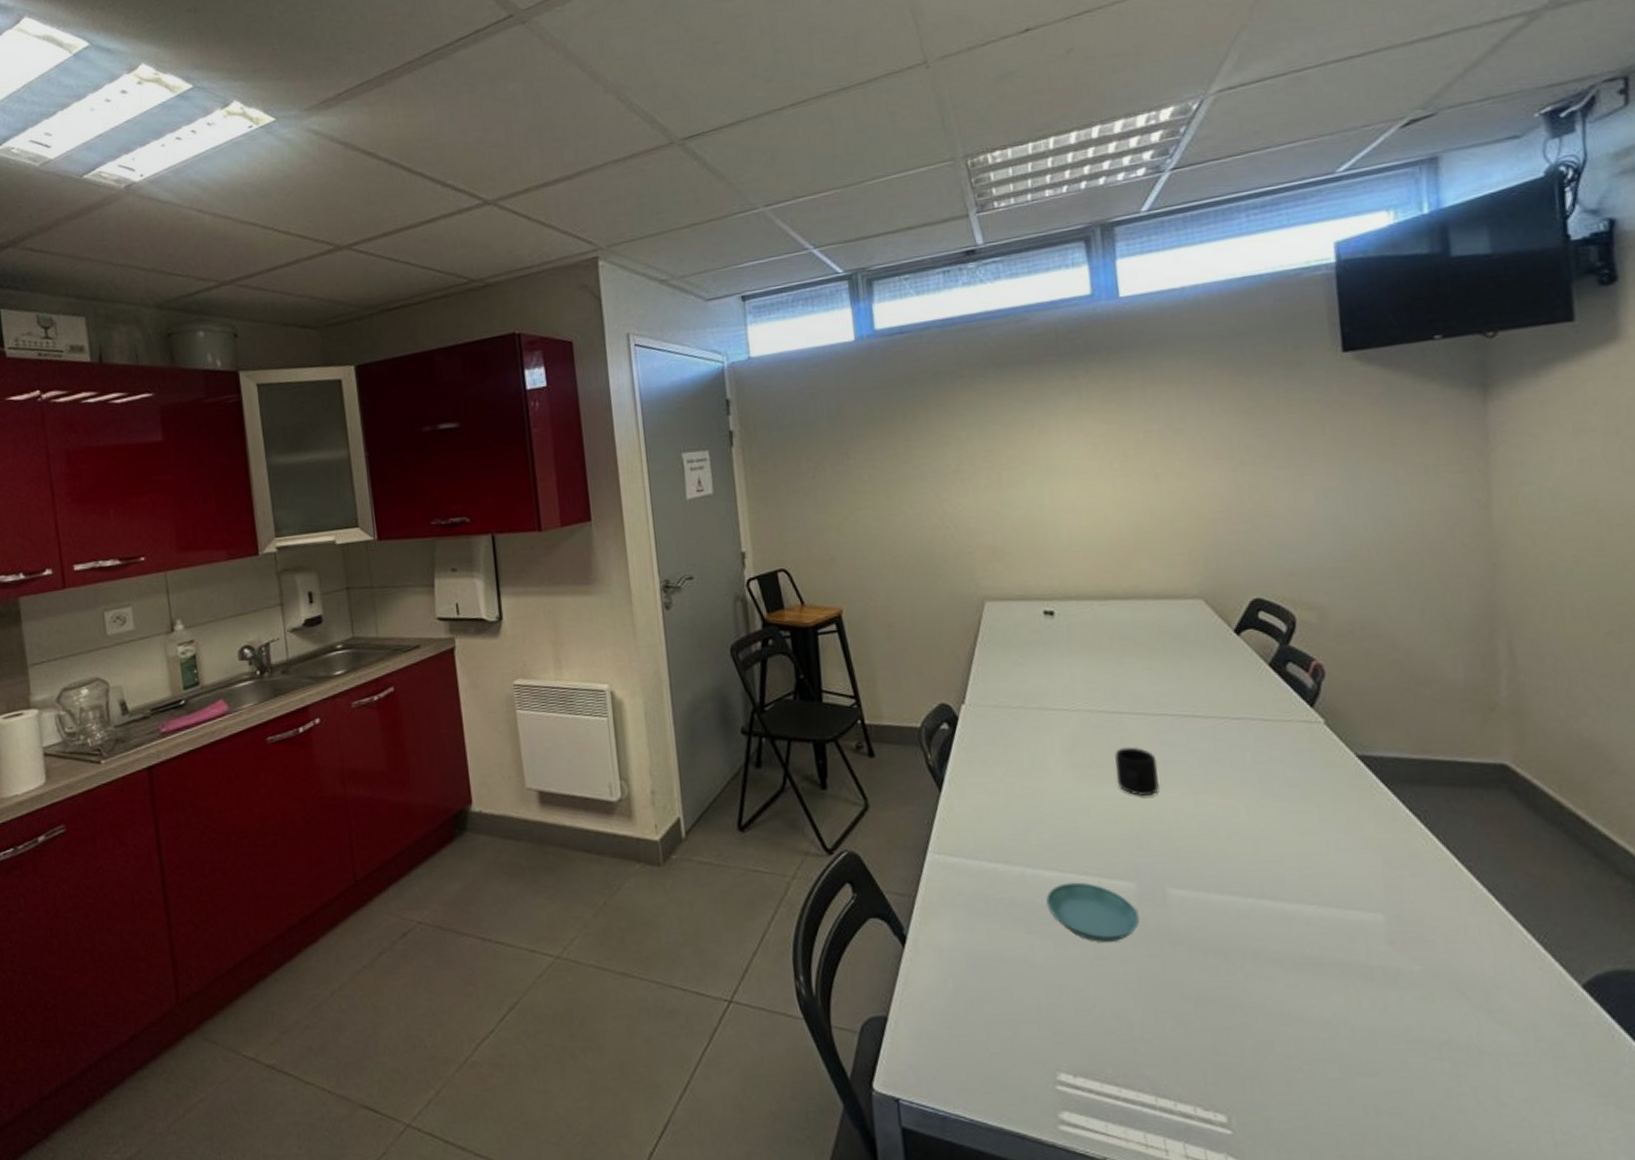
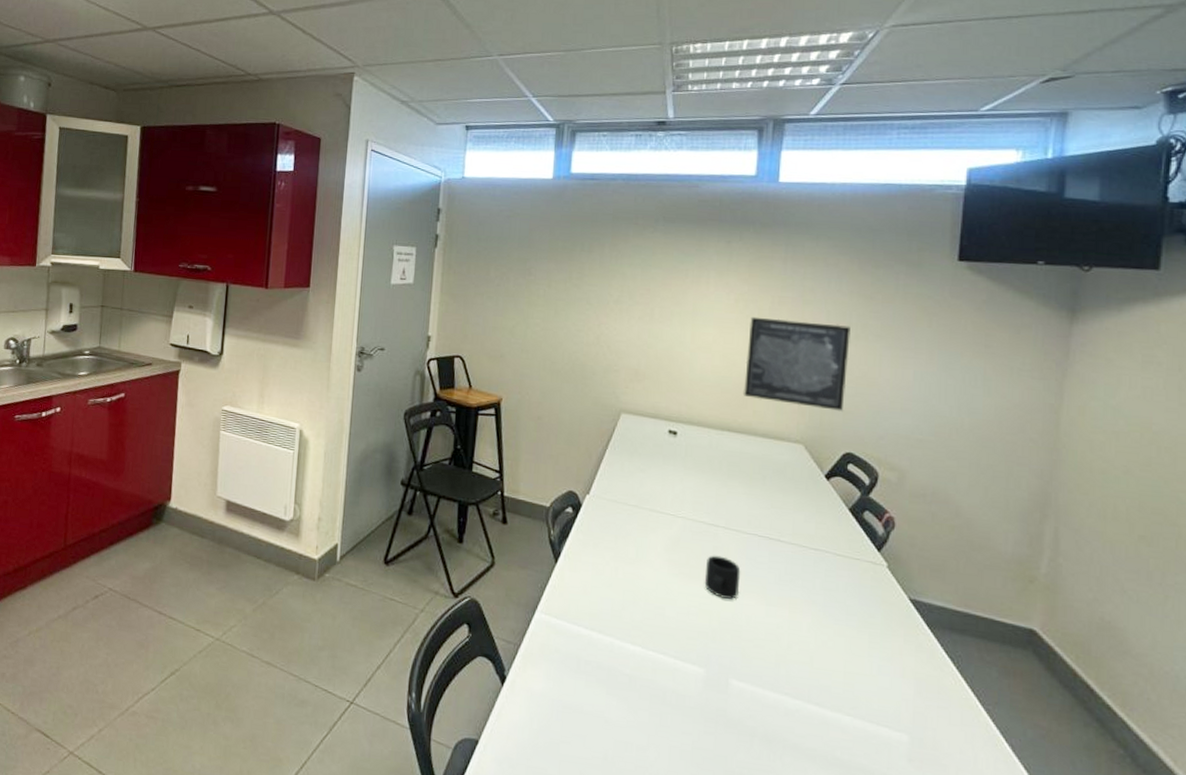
saucer: present [1046,882,1140,943] -> none [627,658,703,715]
wall art: none [1115,451,1241,556] -> present [742,316,851,411]

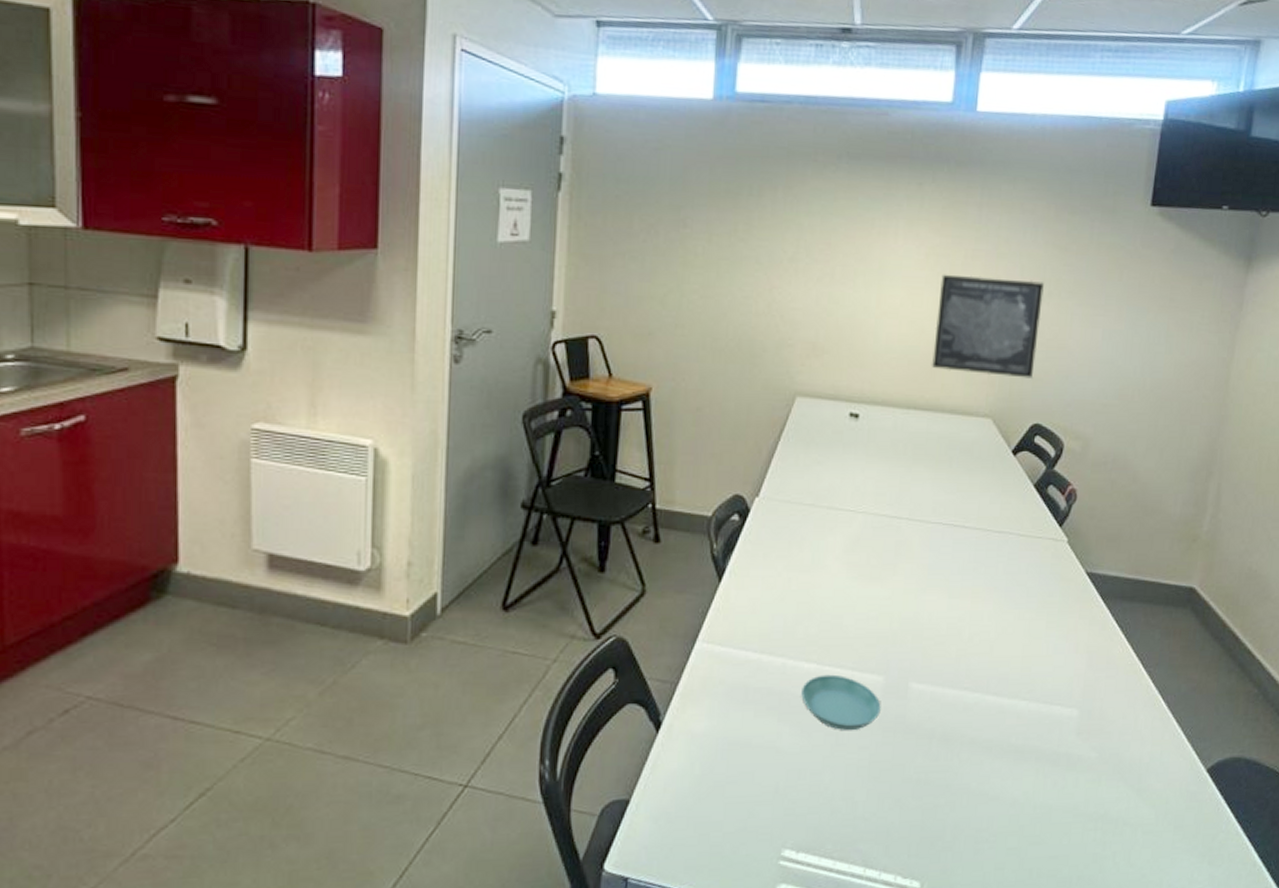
saucer: none [627,658,703,715] -> present [801,674,881,731]
mug: present [704,555,741,599] -> none [885,551,924,597]

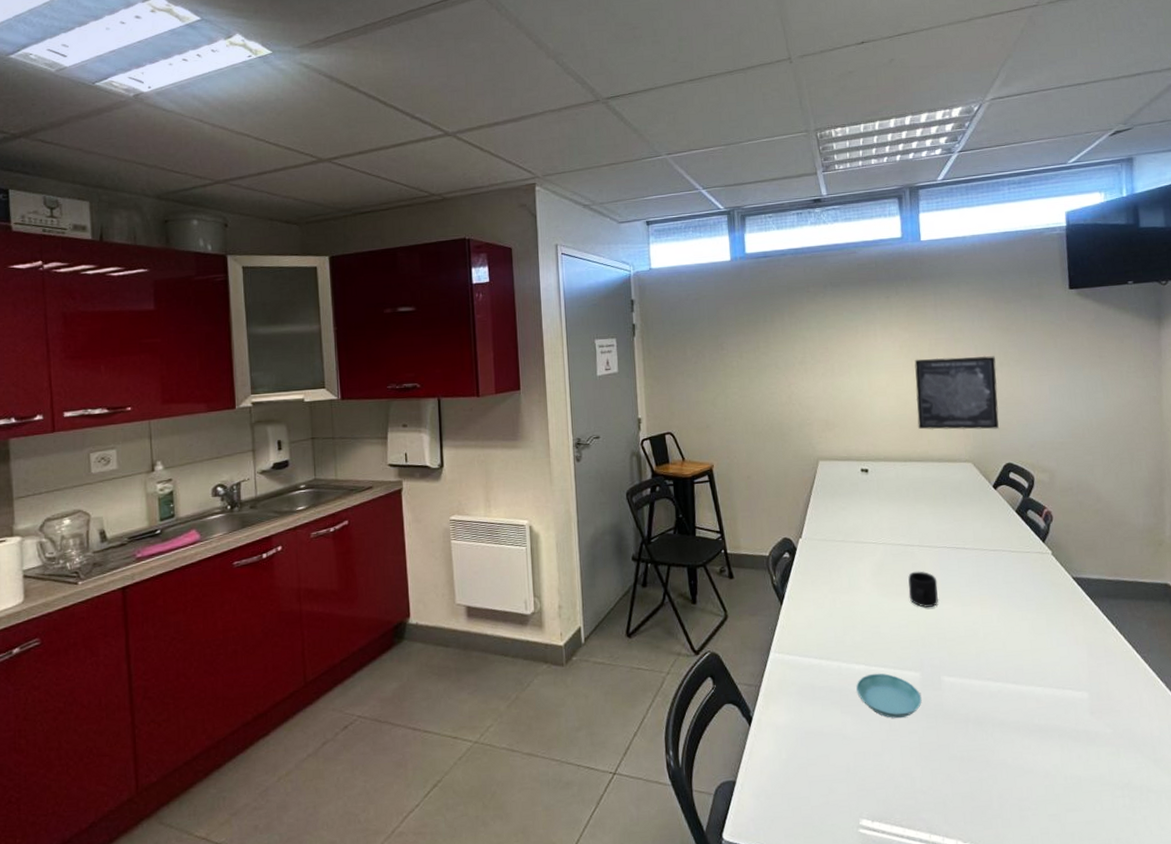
mug: none [885,551,924,597] -> present [908,570,939,608]

